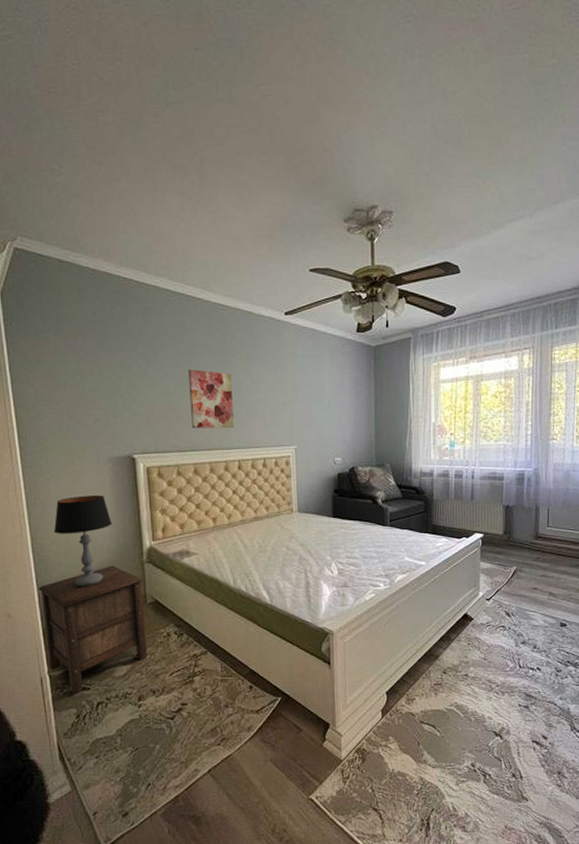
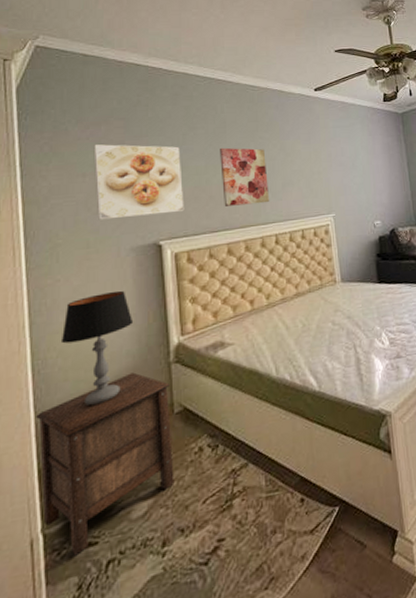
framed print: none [72,356,155,430] -> present [93,144,184,220]

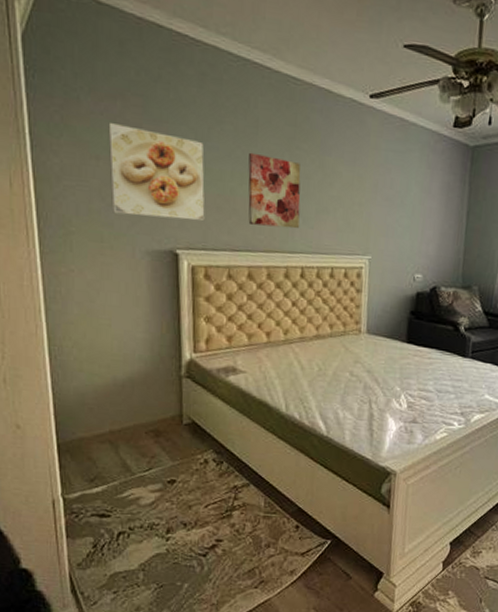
nightstand: present [36,372,174,556] -> none [54,377,180,522]
table lamp: present [60,290,134,406] -> none [75,293,147,400]

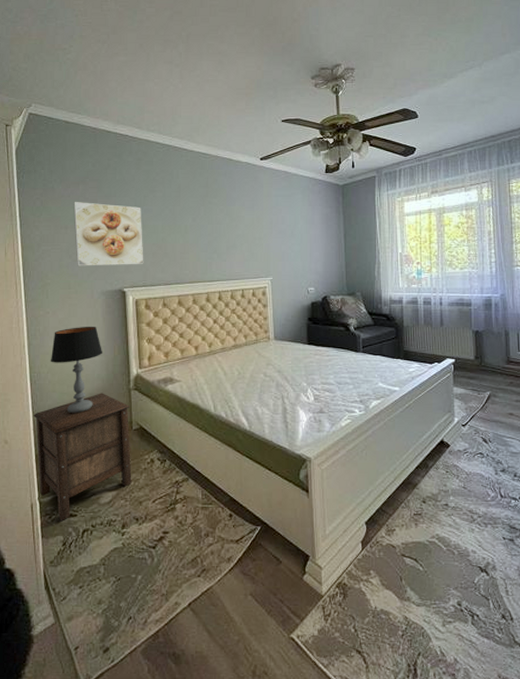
nightstand: none [54,377,180,522] -> present [33,393,132,522]
table lamp: none [75,293,147,400] -> present [50,326,103,414]
wall art: present [248,152,301,229] -> none [174,210,215,263]

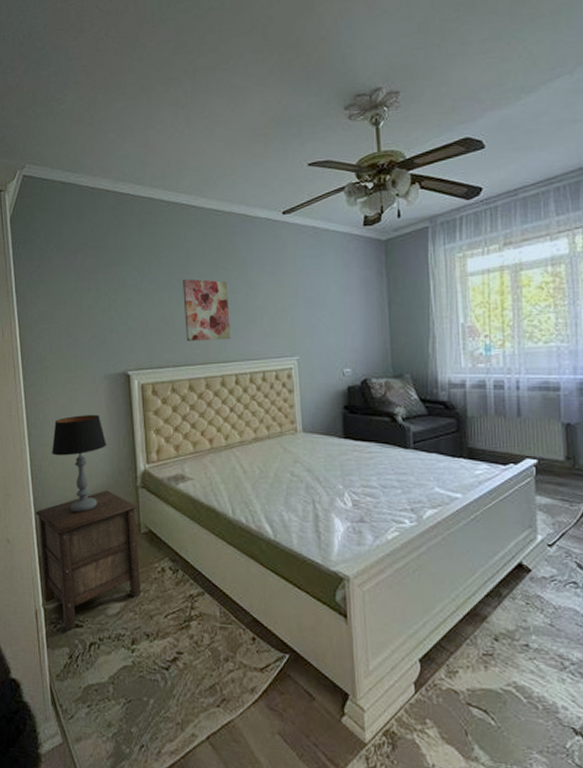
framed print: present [73,202,144,266] -> none [72,273,150,347]
wall art: none [174,210,215,263] -> present [183,278,230,341]

